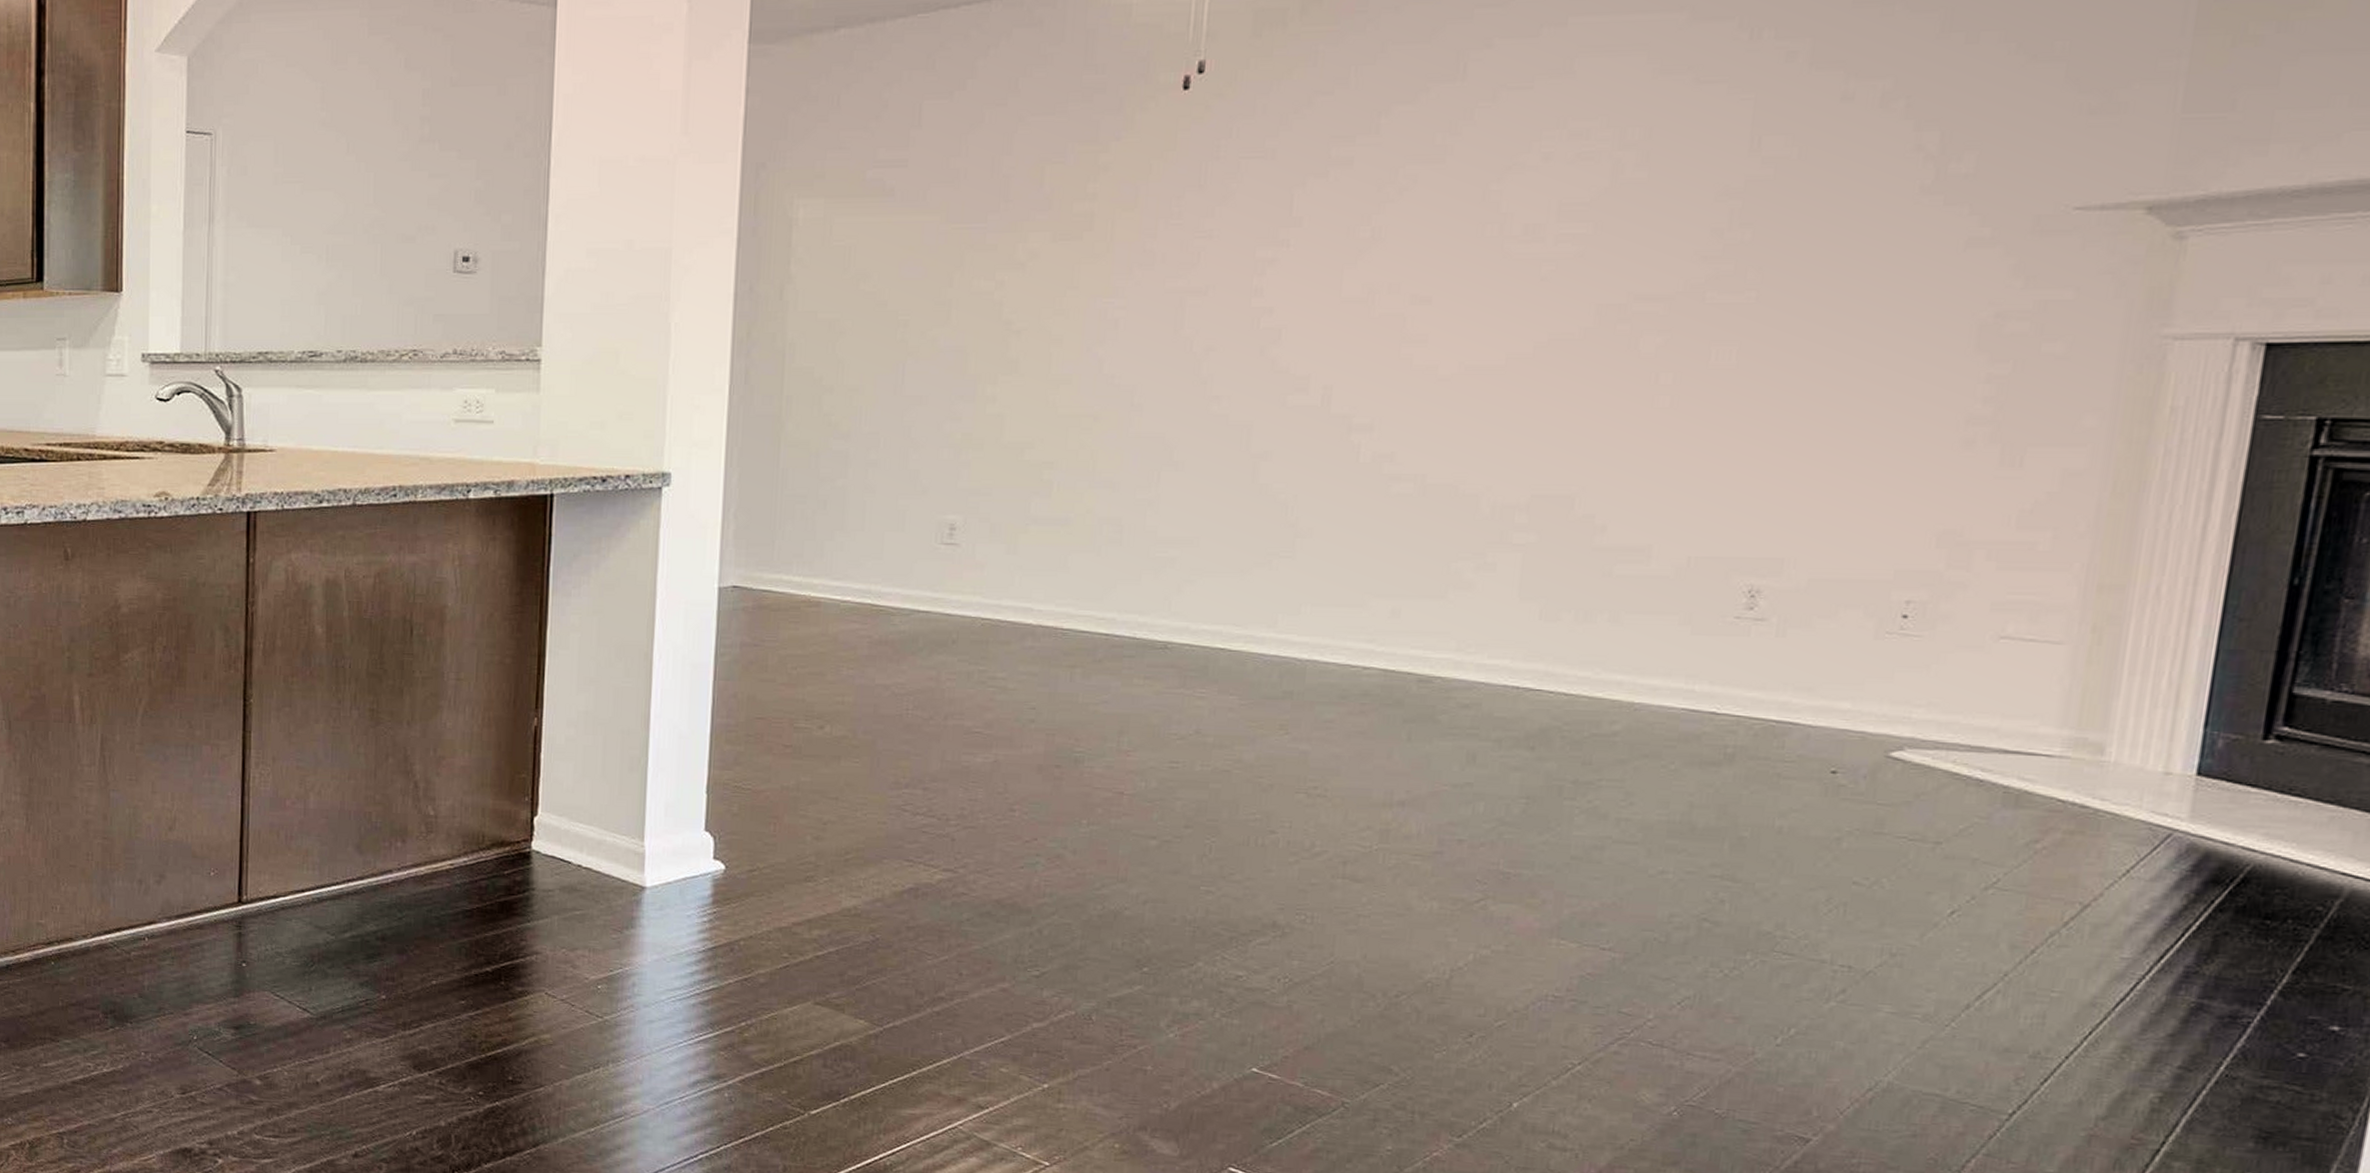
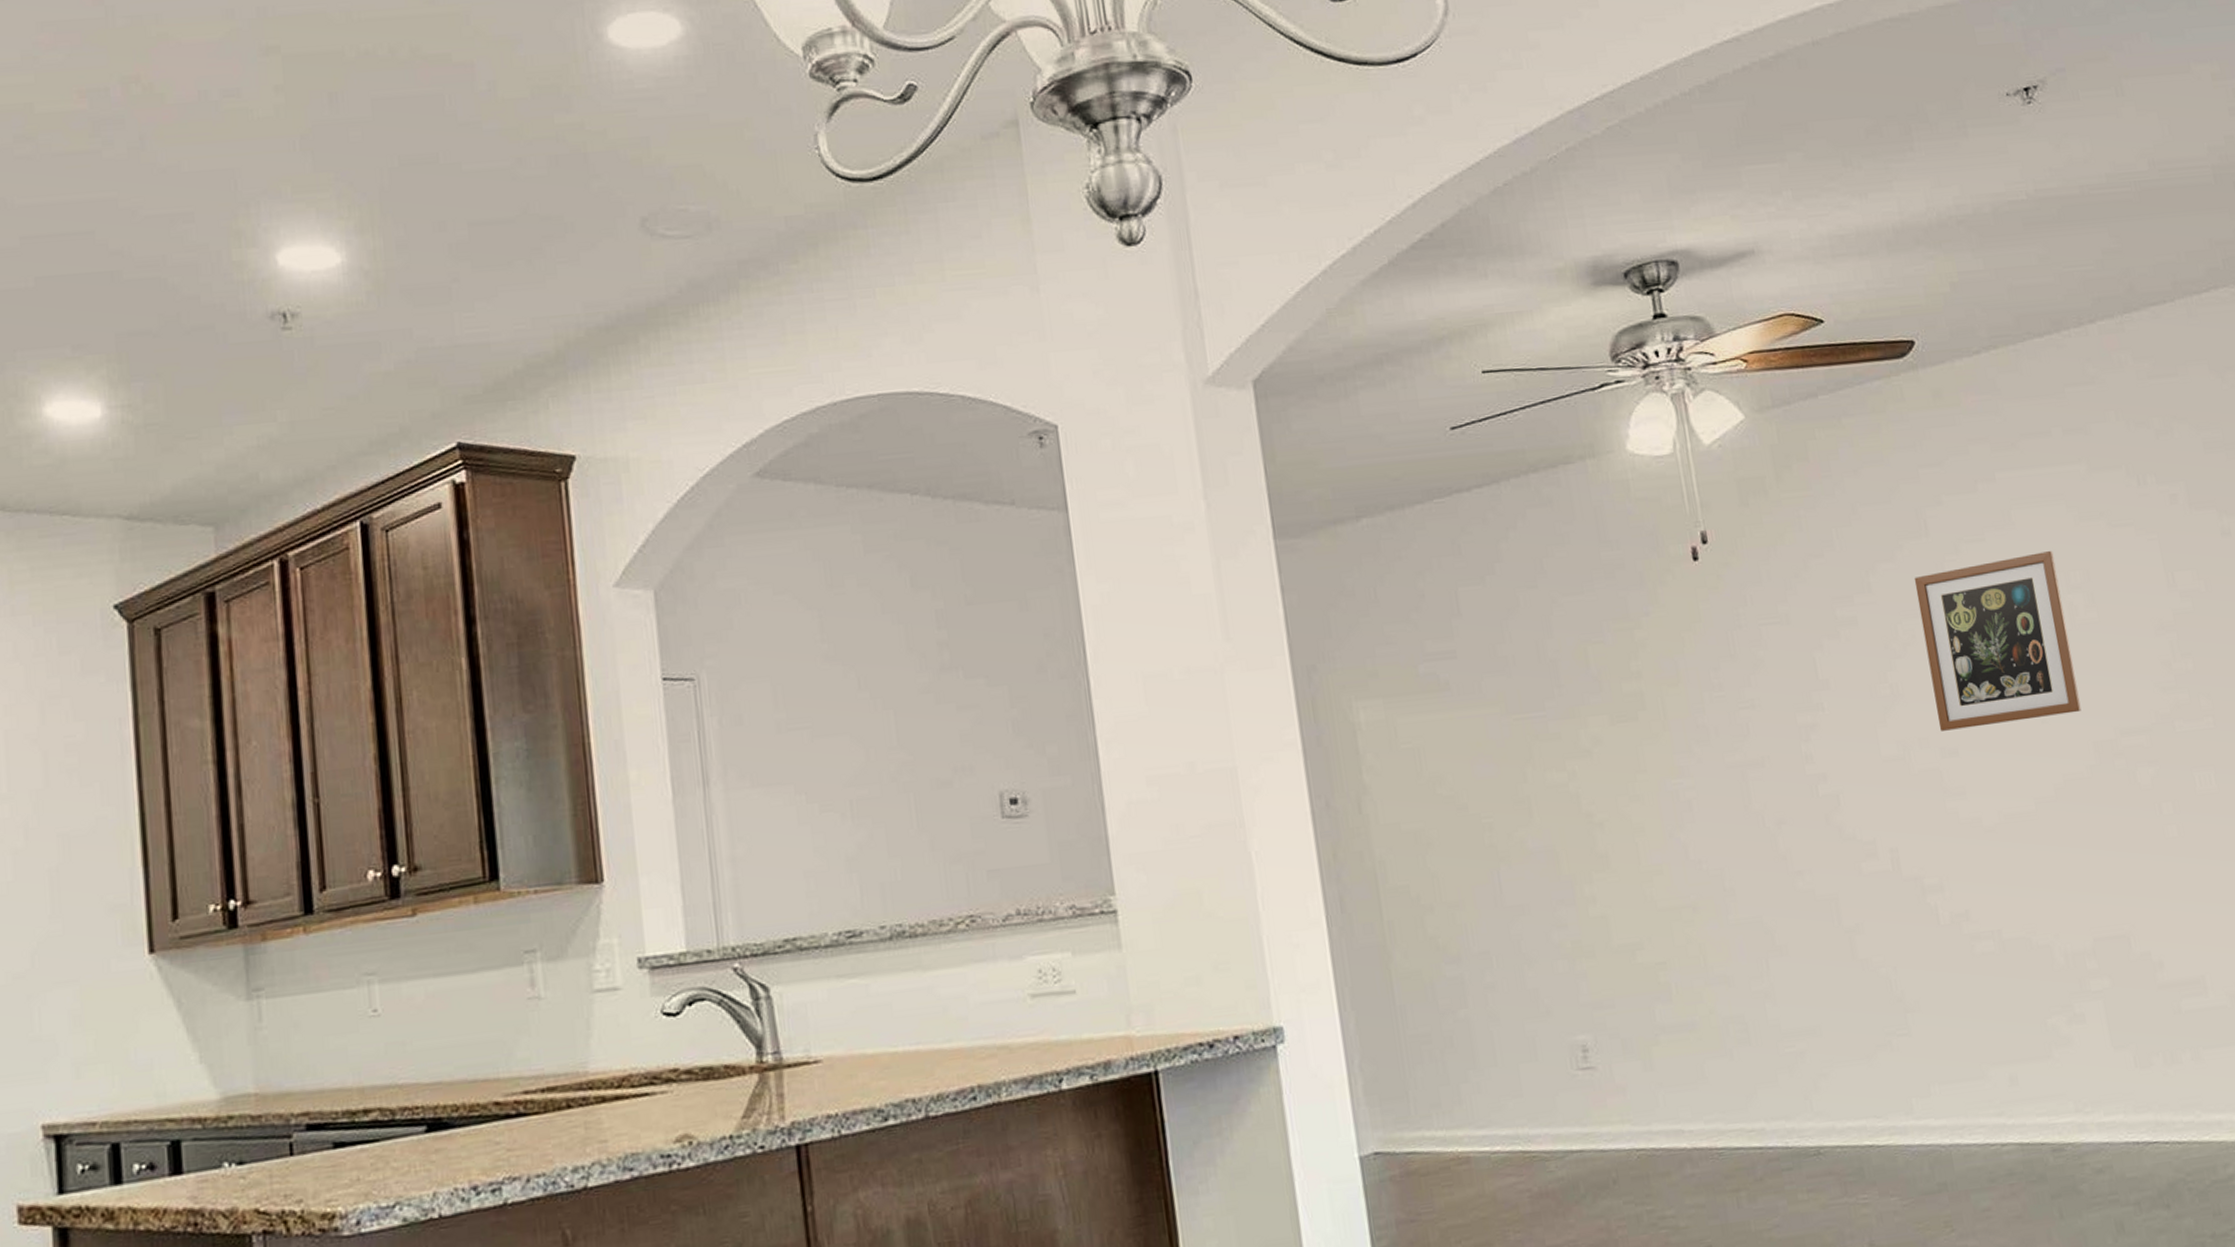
wall art: none [1416,104,1614,278] -> present [1914,551,2082,731]

